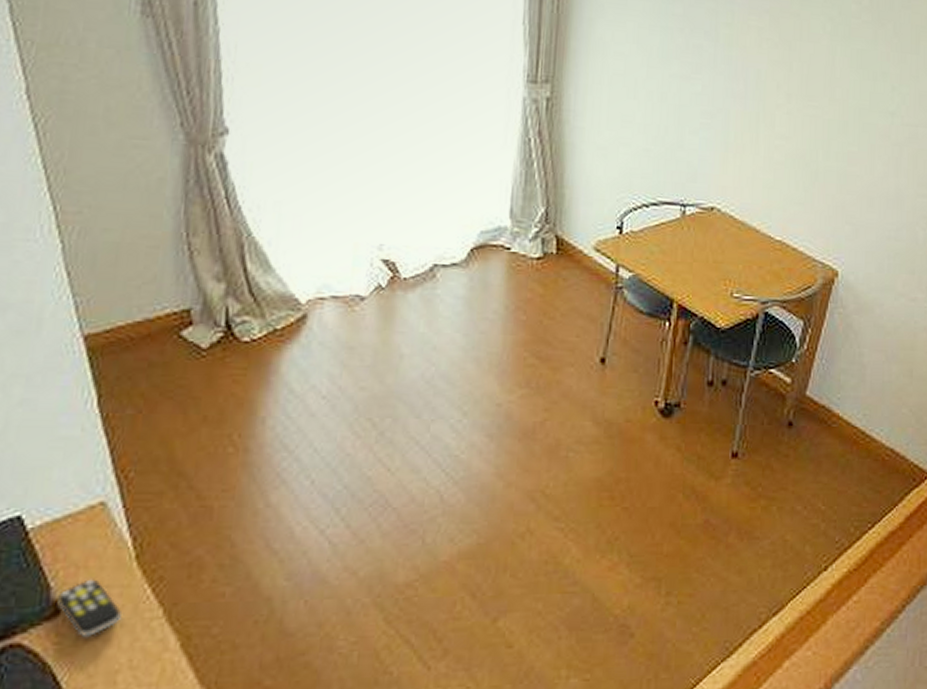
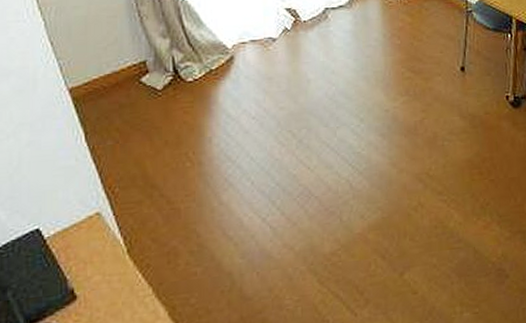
remote control: present [57,579,121,638] -> none [74,270,121,315]

